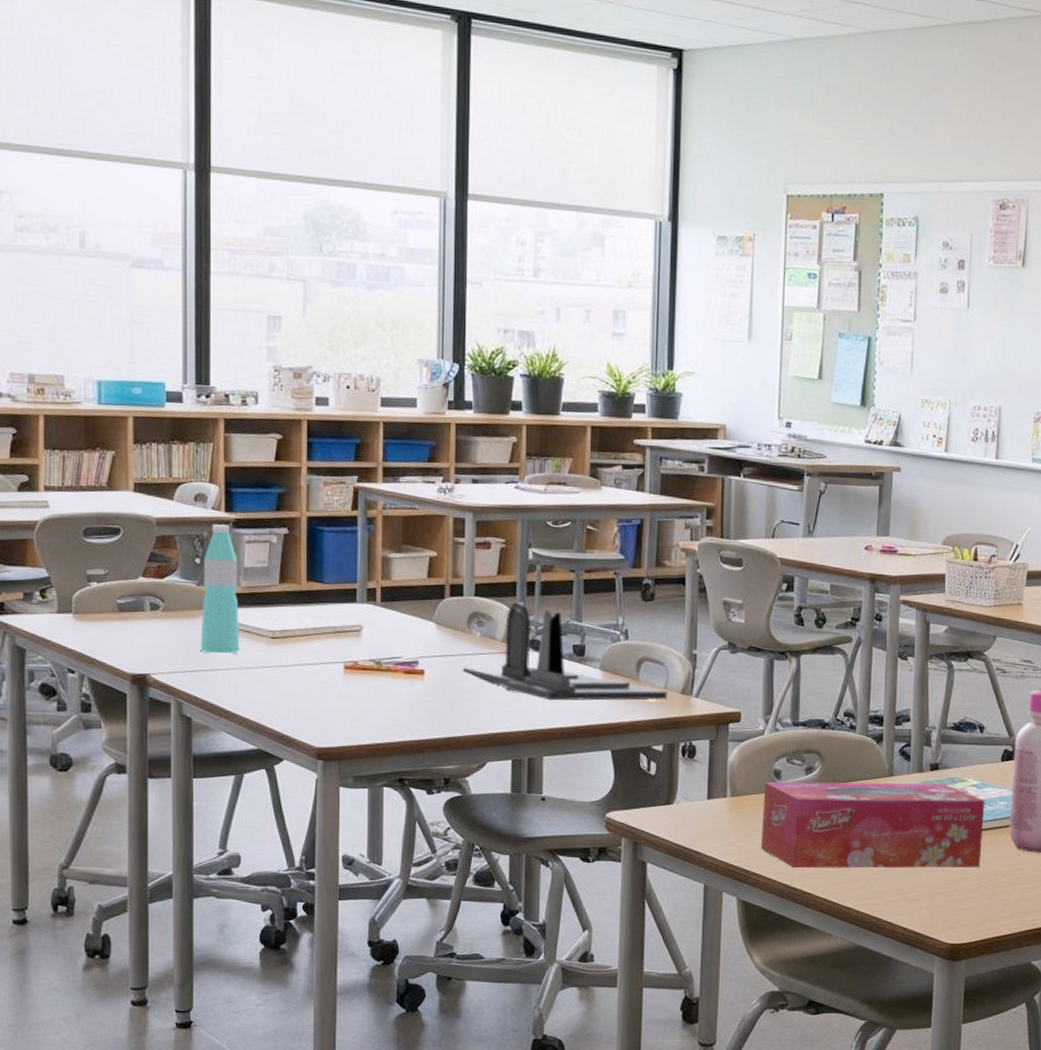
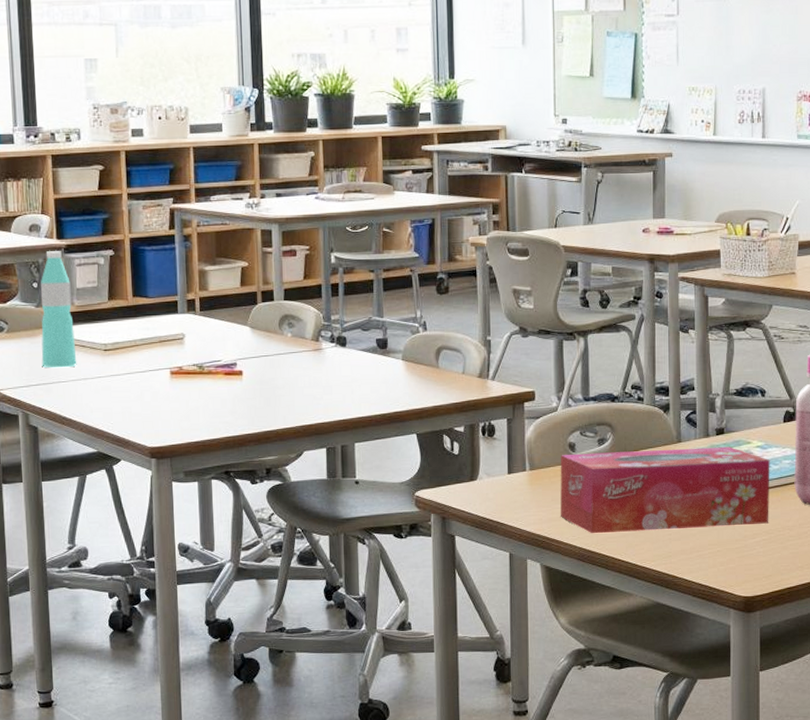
desk organizer: present [462,602,668,701] -> none [277,303,466,392]

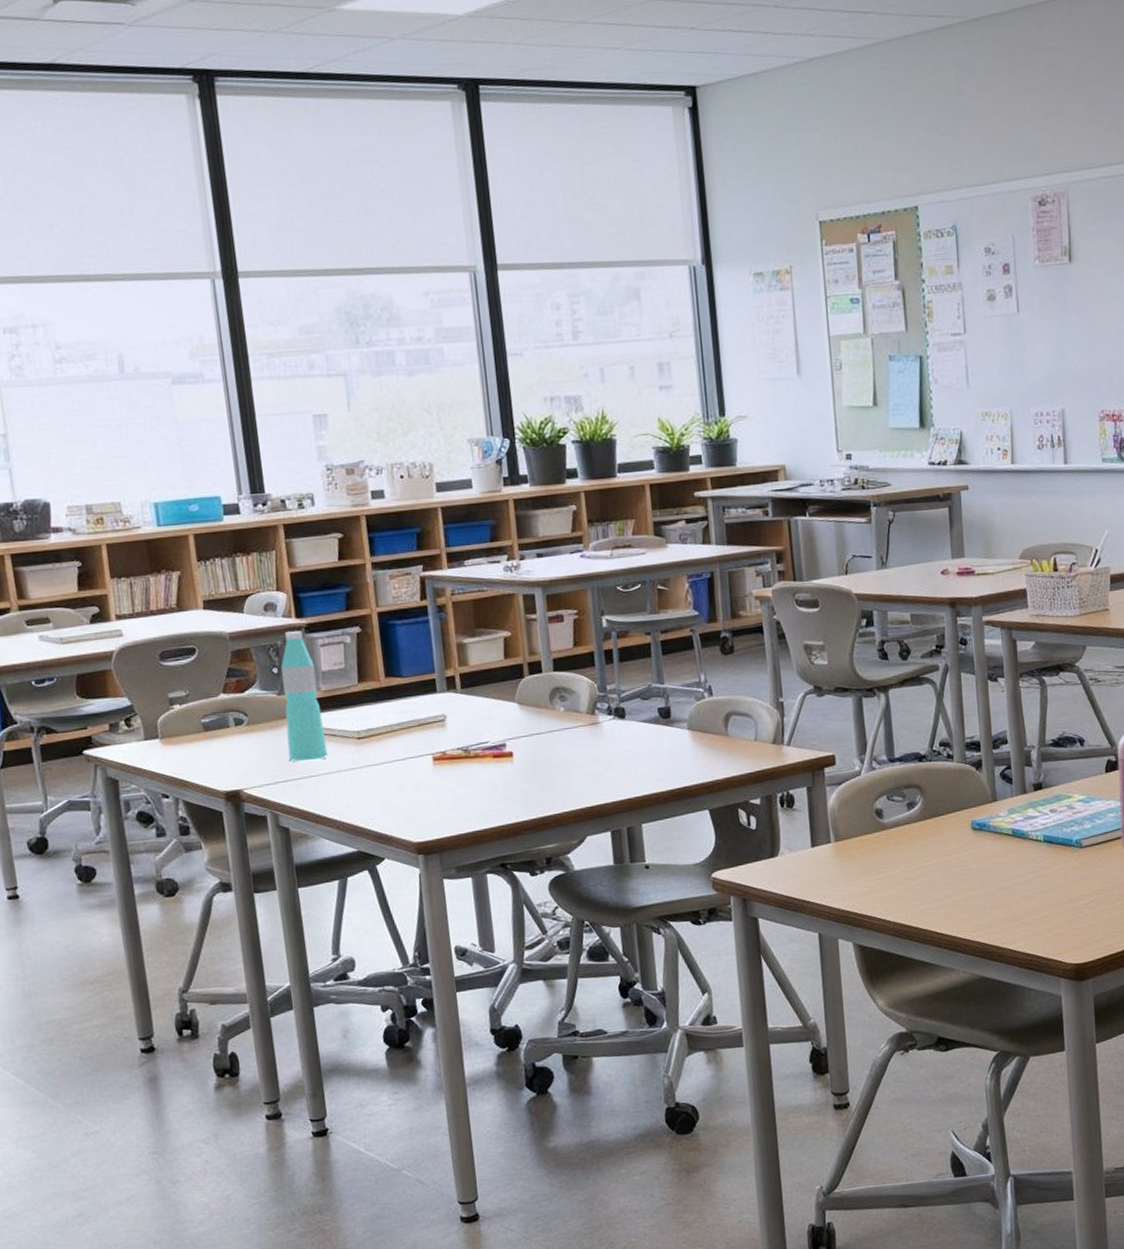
tissue box: present [560,447,770,534] -> none [867,802,1096,907]

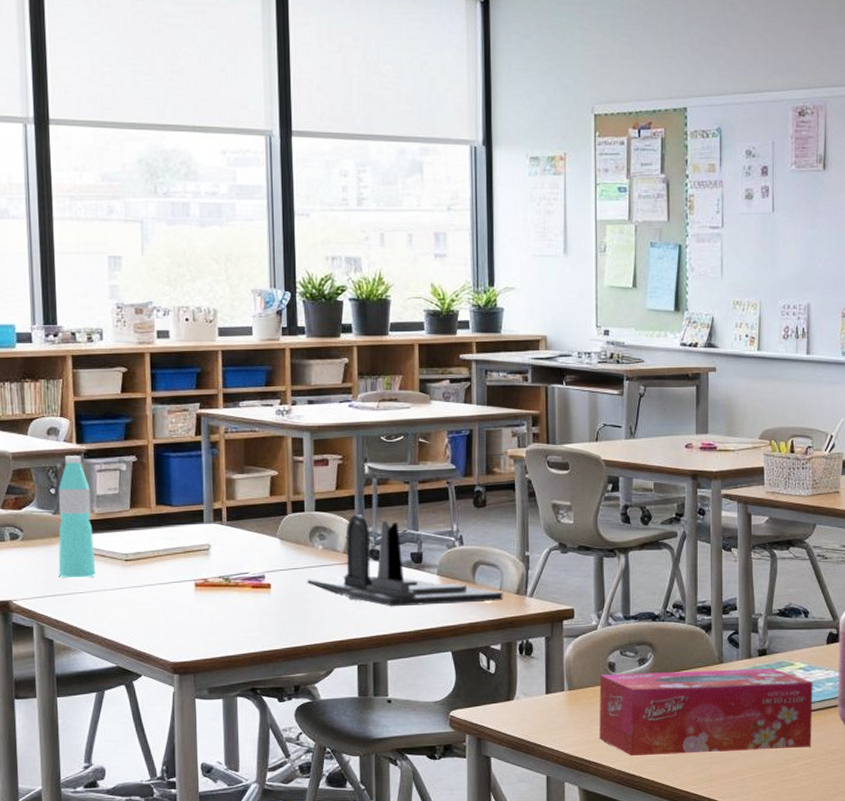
desk organizer: none [550,671,759,767] -> present [307,514,503,607]
tissue box: none [867,802,1096,907] -> present [599,668,813,757]

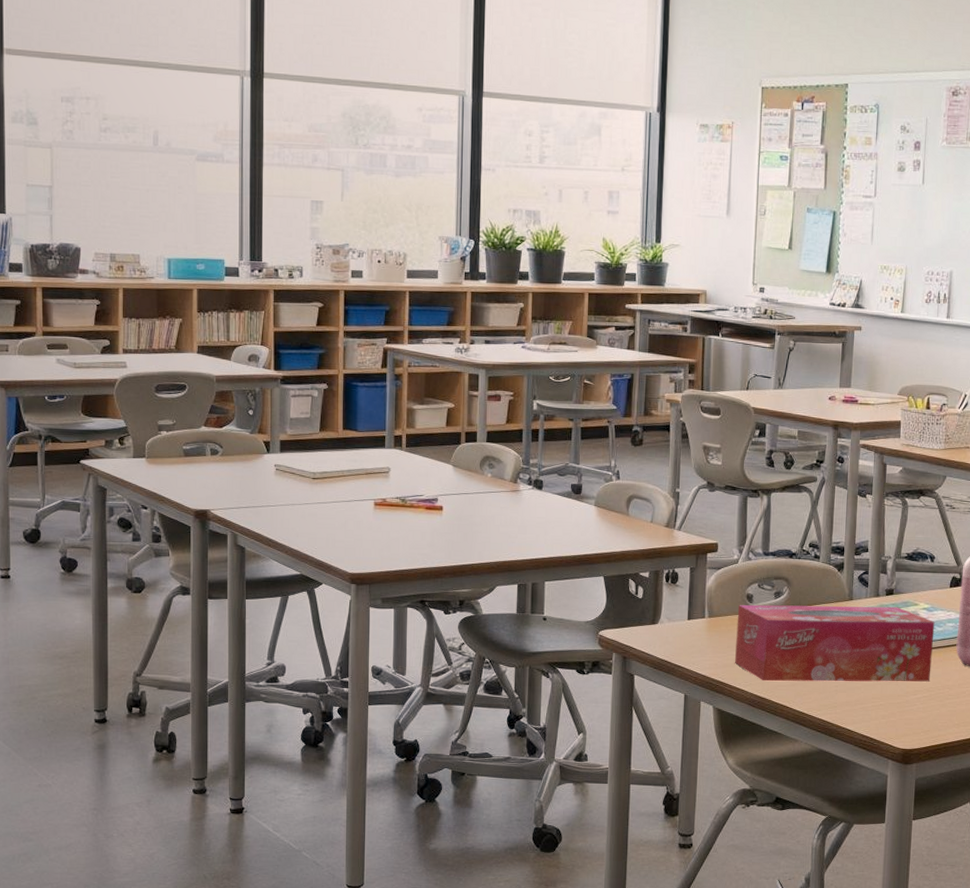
water bottle: present [58,456,96,578] -> none [252,381,286,493]
desk organizer: present [307,514,503,607] -> none [475,447,654,533]

